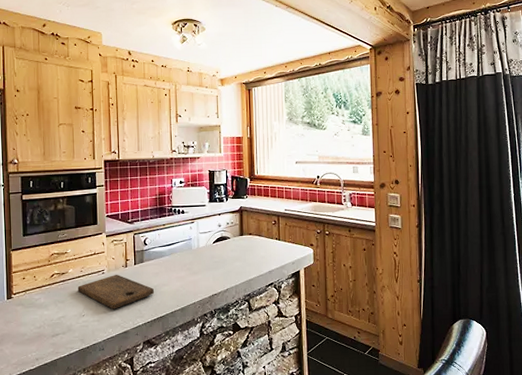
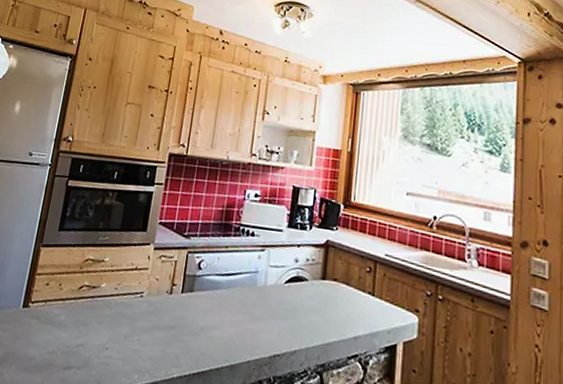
cutting board: present [77,275,154,310] -> none [106,301,200,349]

